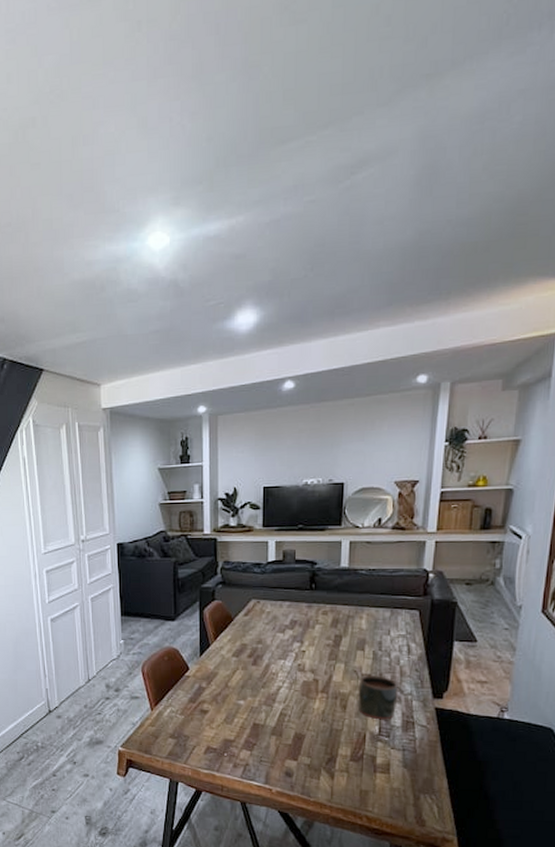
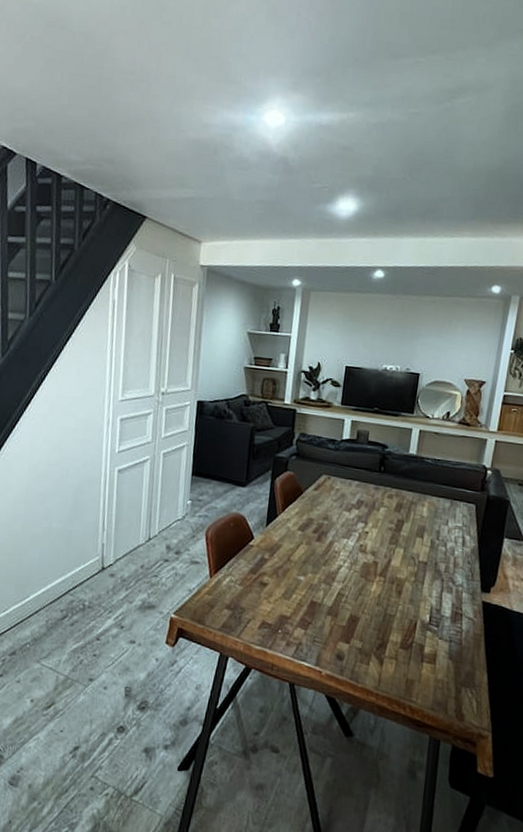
mug: present [358,676,398,720] -> none [412,563,451,609]

